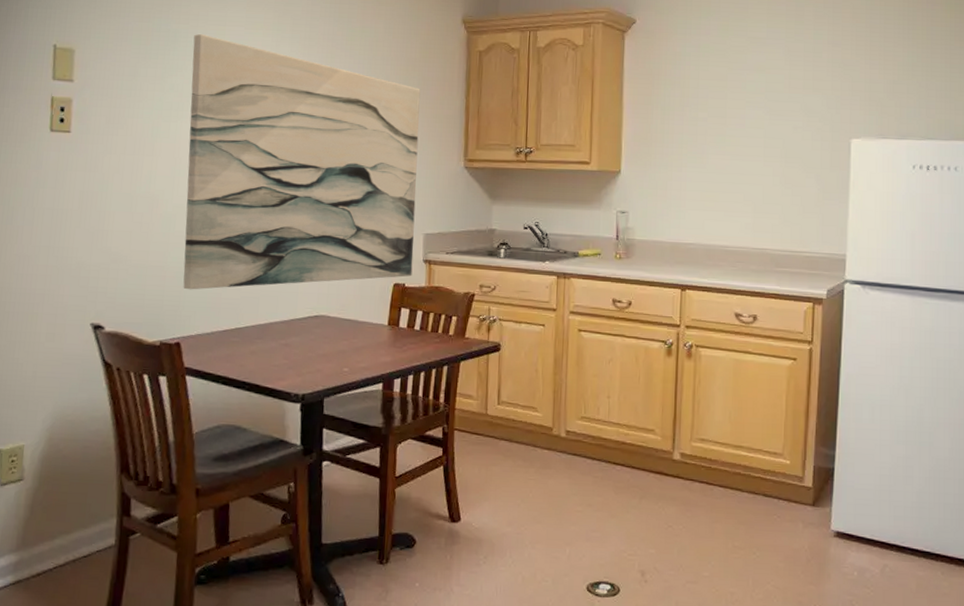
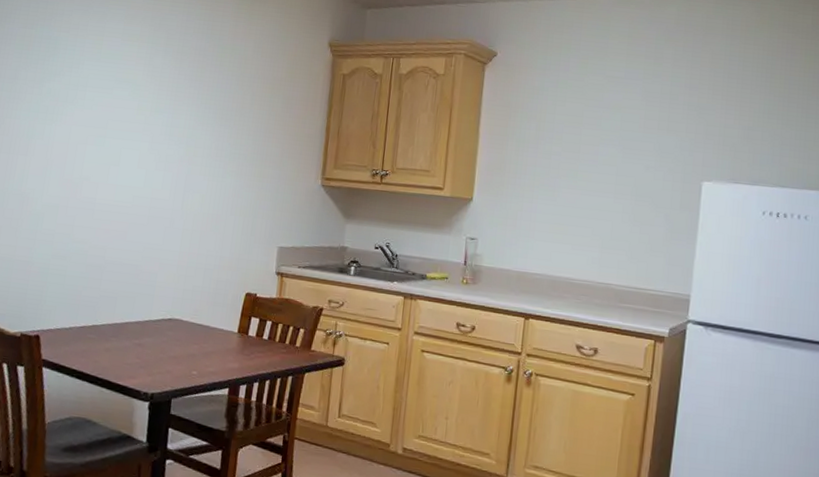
wall art: present [183,33,421,290] -> none [46,42,284,288]

